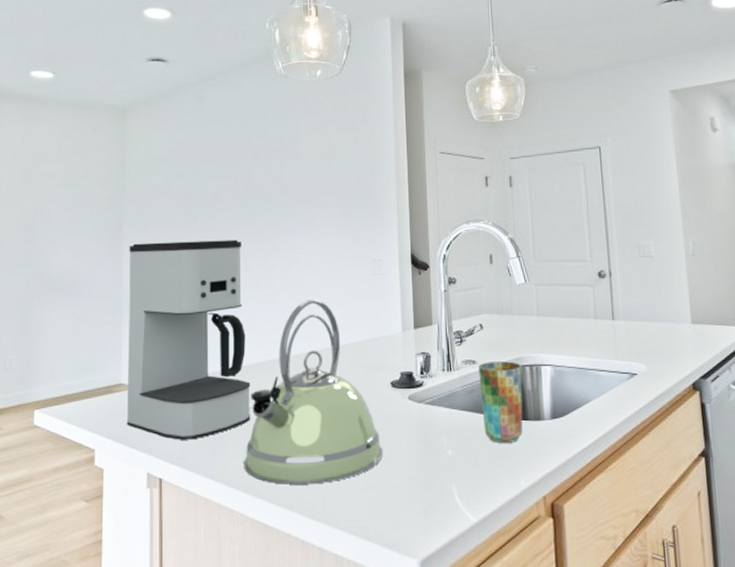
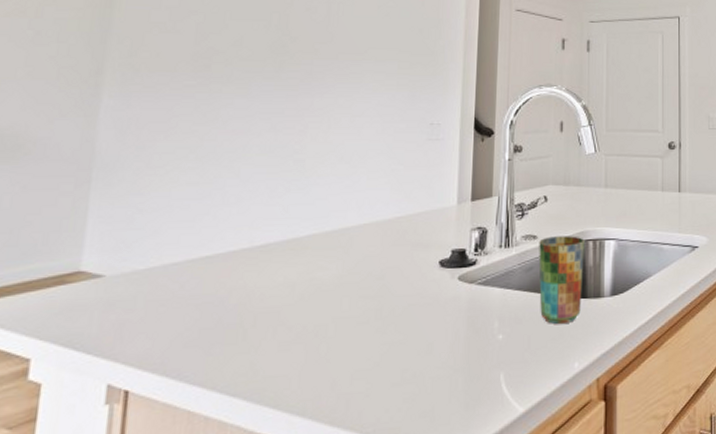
coffee maker: present [126,239,251,440] -> none [82,93,268,340]
kettle: present [244,299,383,485] -> none [246,167,424,387]

